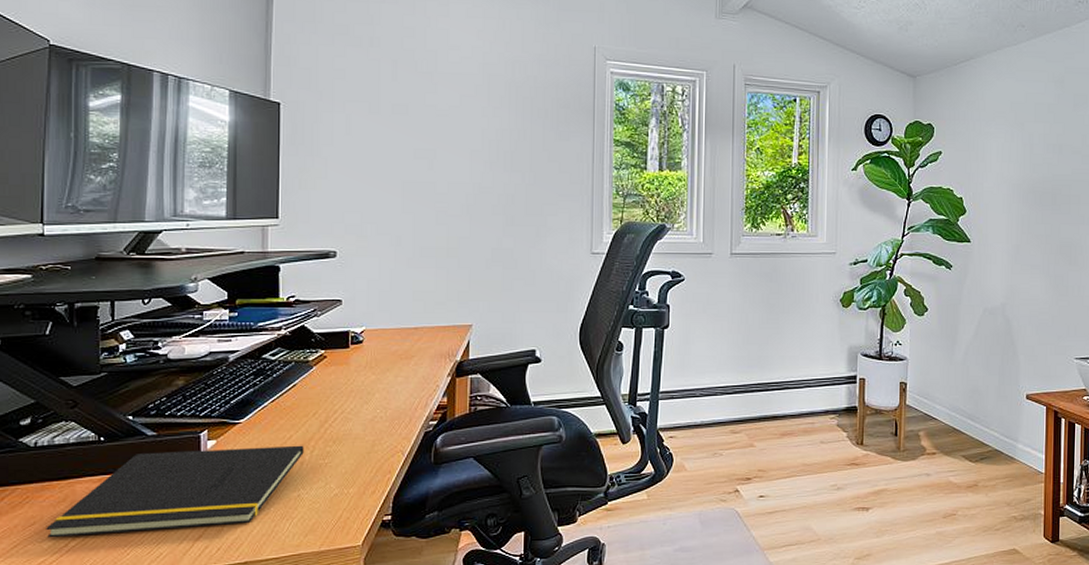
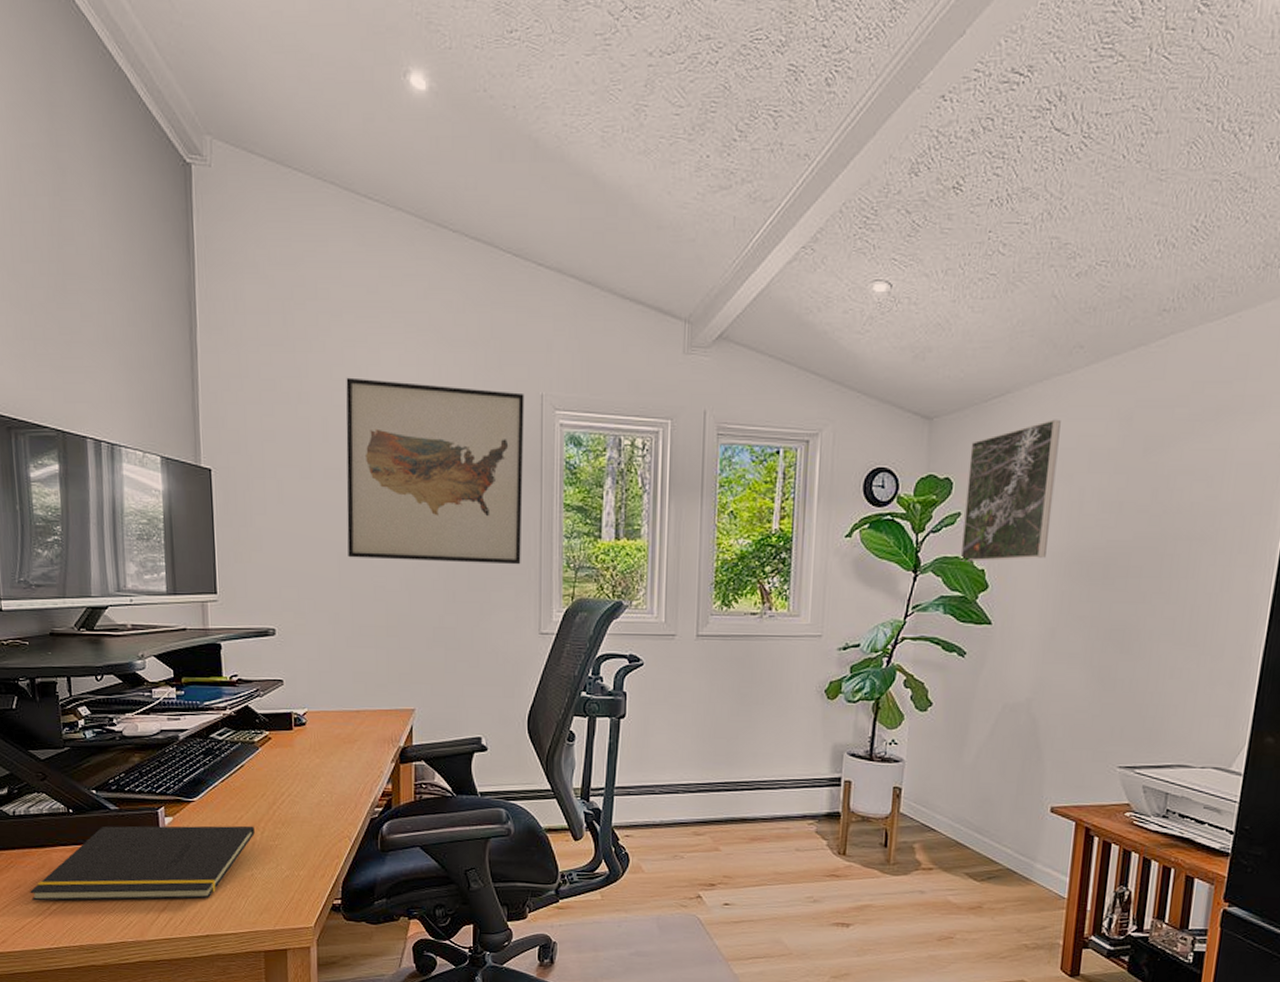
wall art: none [412,26,579,192] -> present [346,377,524,565]
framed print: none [943,80,1012,191] -> present [960,419,1061,562]

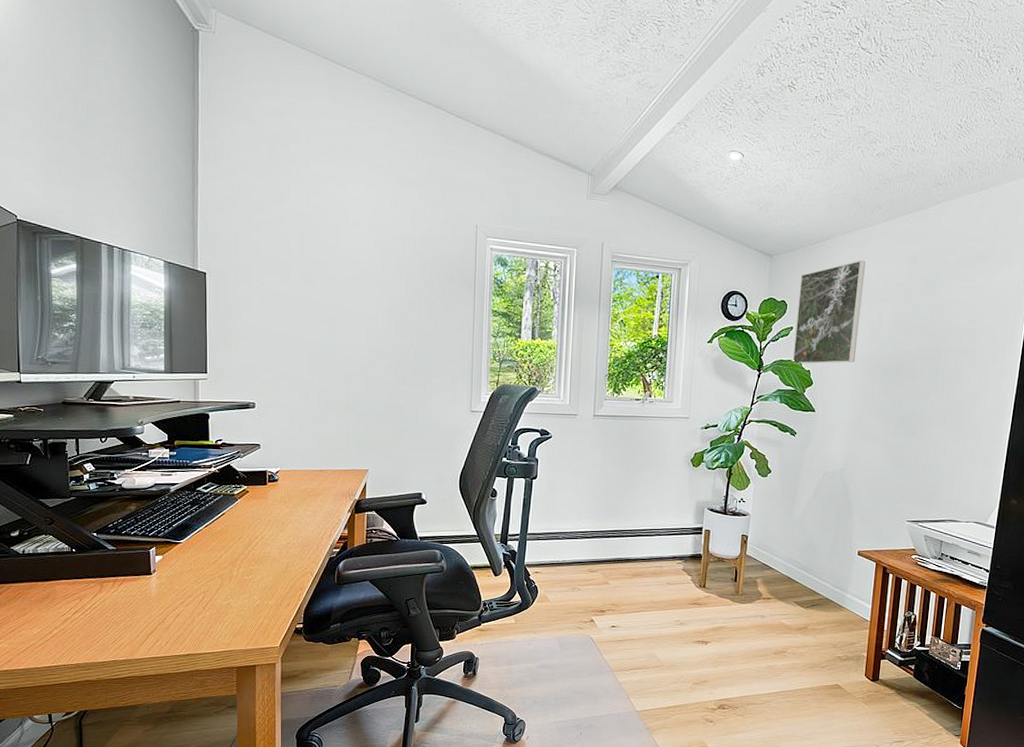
notepad: present [30,825,255,901] -> none [34,563,232,626]
wall art: present [346,377,524,565] -> none [317,204,463,357]

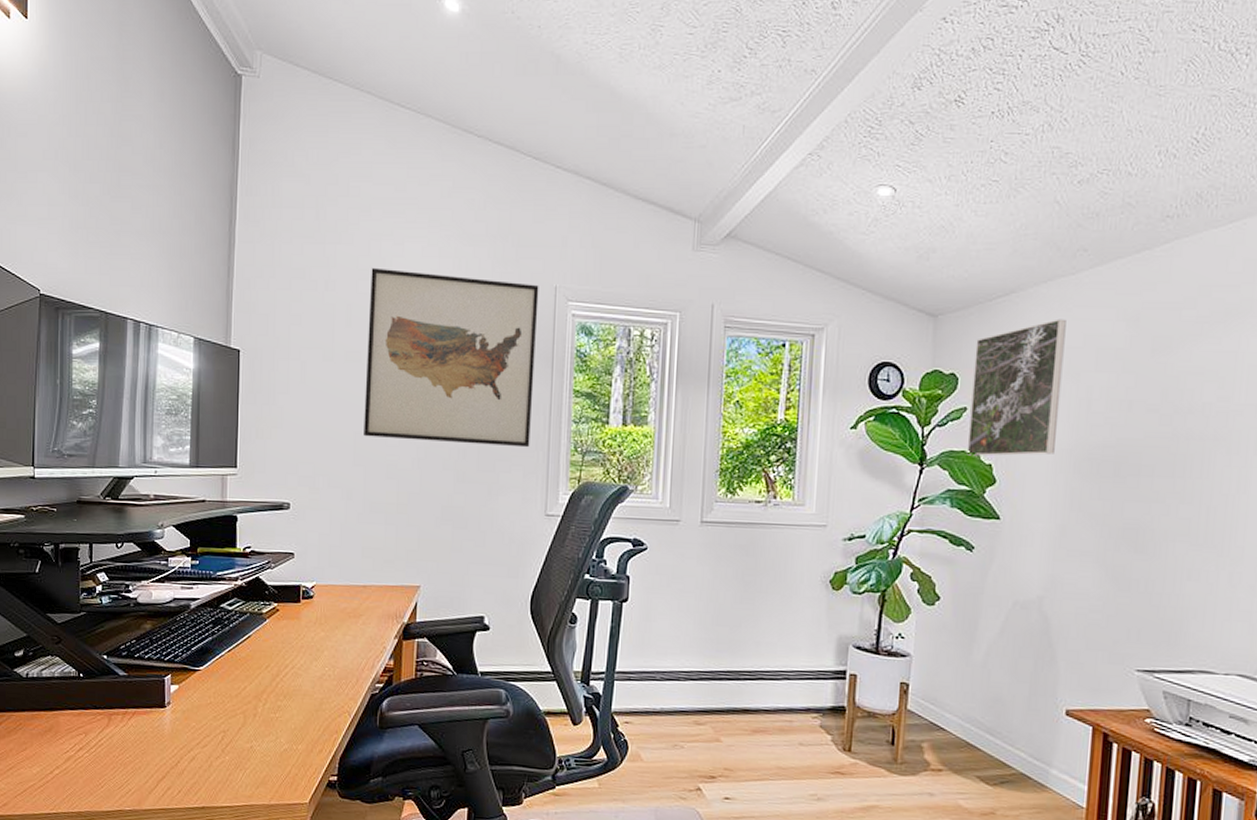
wall art: none [317,204,463,357] -> present [364,267,539,448]

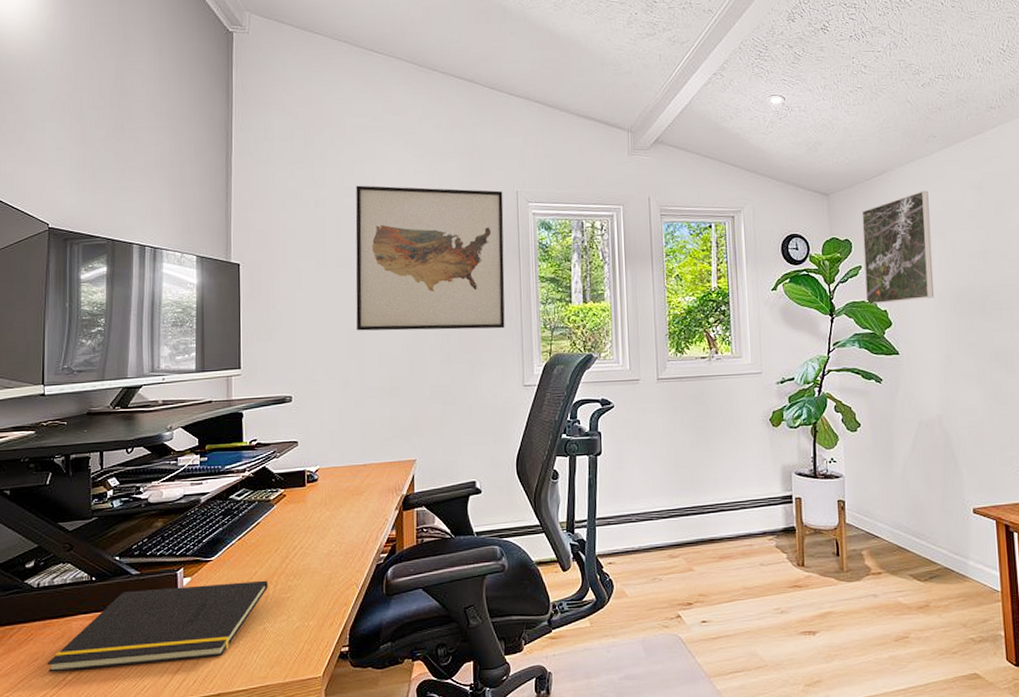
notepad: none [35,692,257,770] -> present [47,580,268,673]

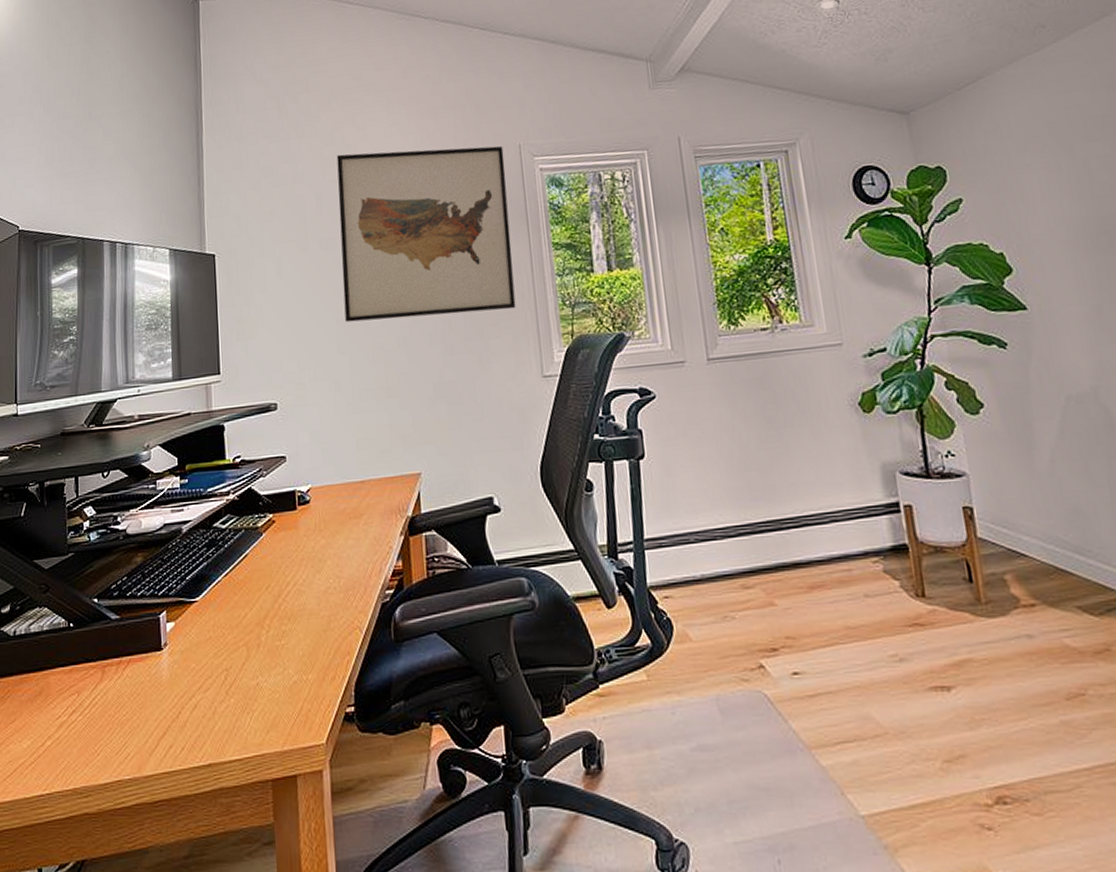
notepad: present [47,580,268,673] -> none [25,624,260,736]
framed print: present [861,190,934,305] -> none [954,95,1067,248]

